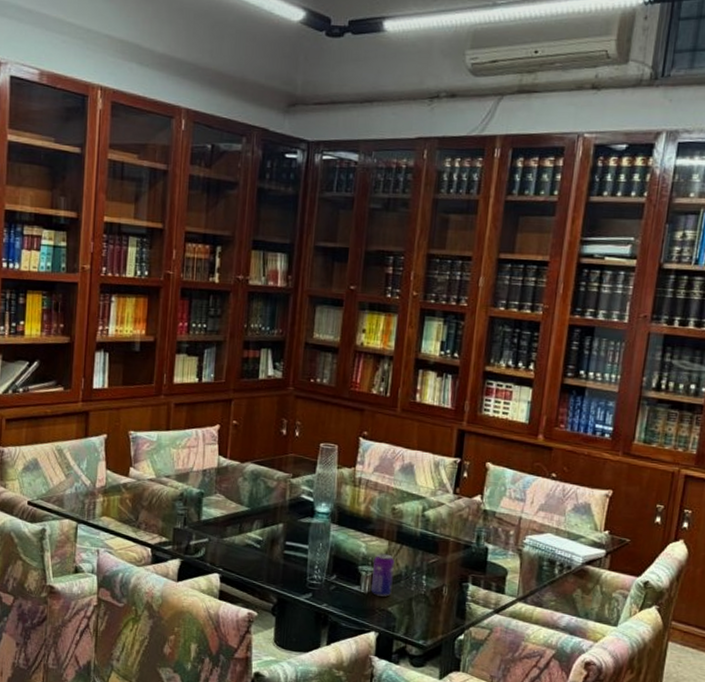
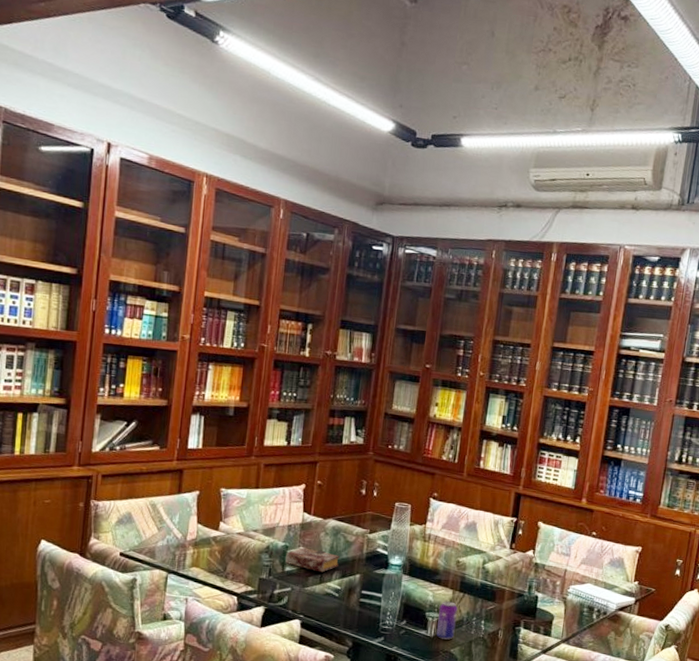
book: none [201,494,261,522] -> present [285,547,340,573]

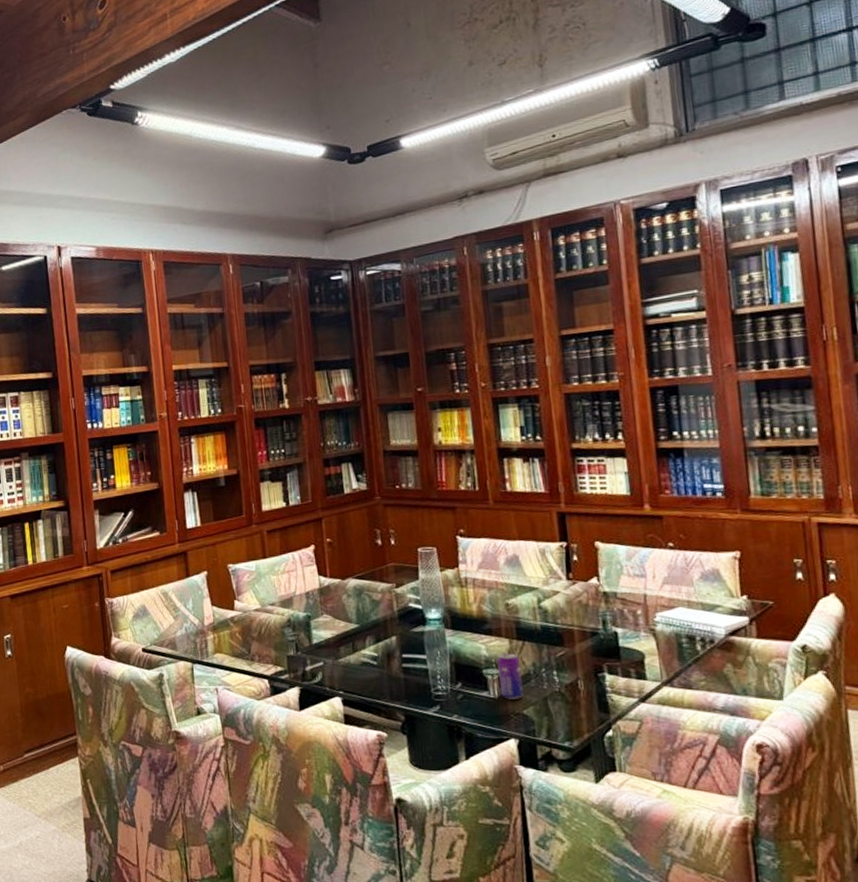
book: present [285,547,340,573] -> none [310,614,370,640]

